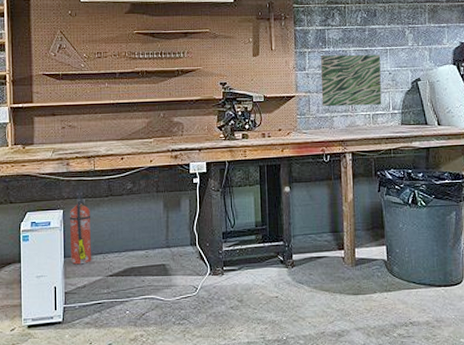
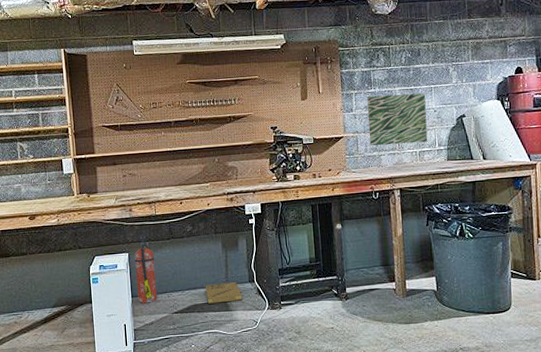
cardboard box: none [143,244,183,267] -> present [205,282,243,304]

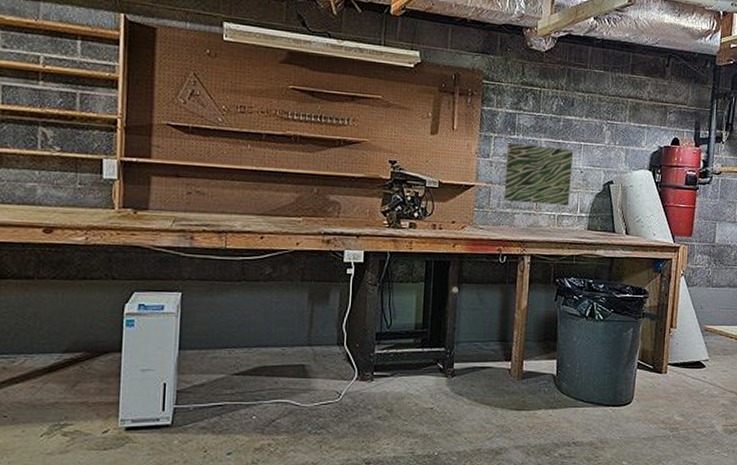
fire extinguisher: present [134,233,157,304] -> none [187,269,216,359]
cardboard box: present [205,282,243,304] -> none [279,342,326,367]

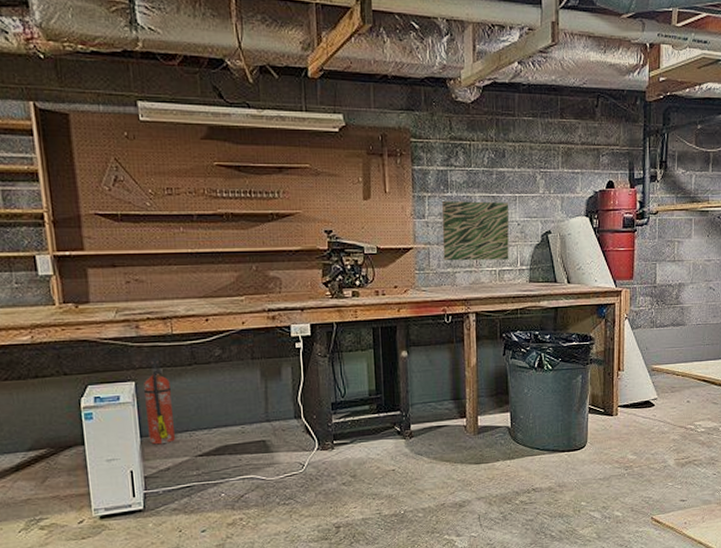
fire extinguisher: none [187,269,216,359] -> present [143,357,175,445]

